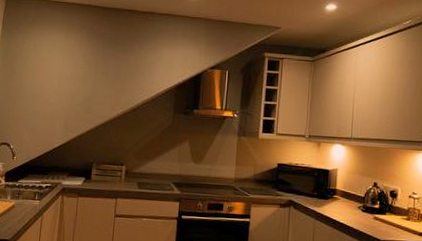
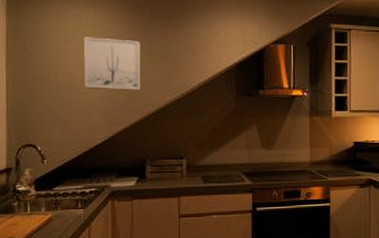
wall art: none [52,57,99,104] -> present [84,37,141,90]

